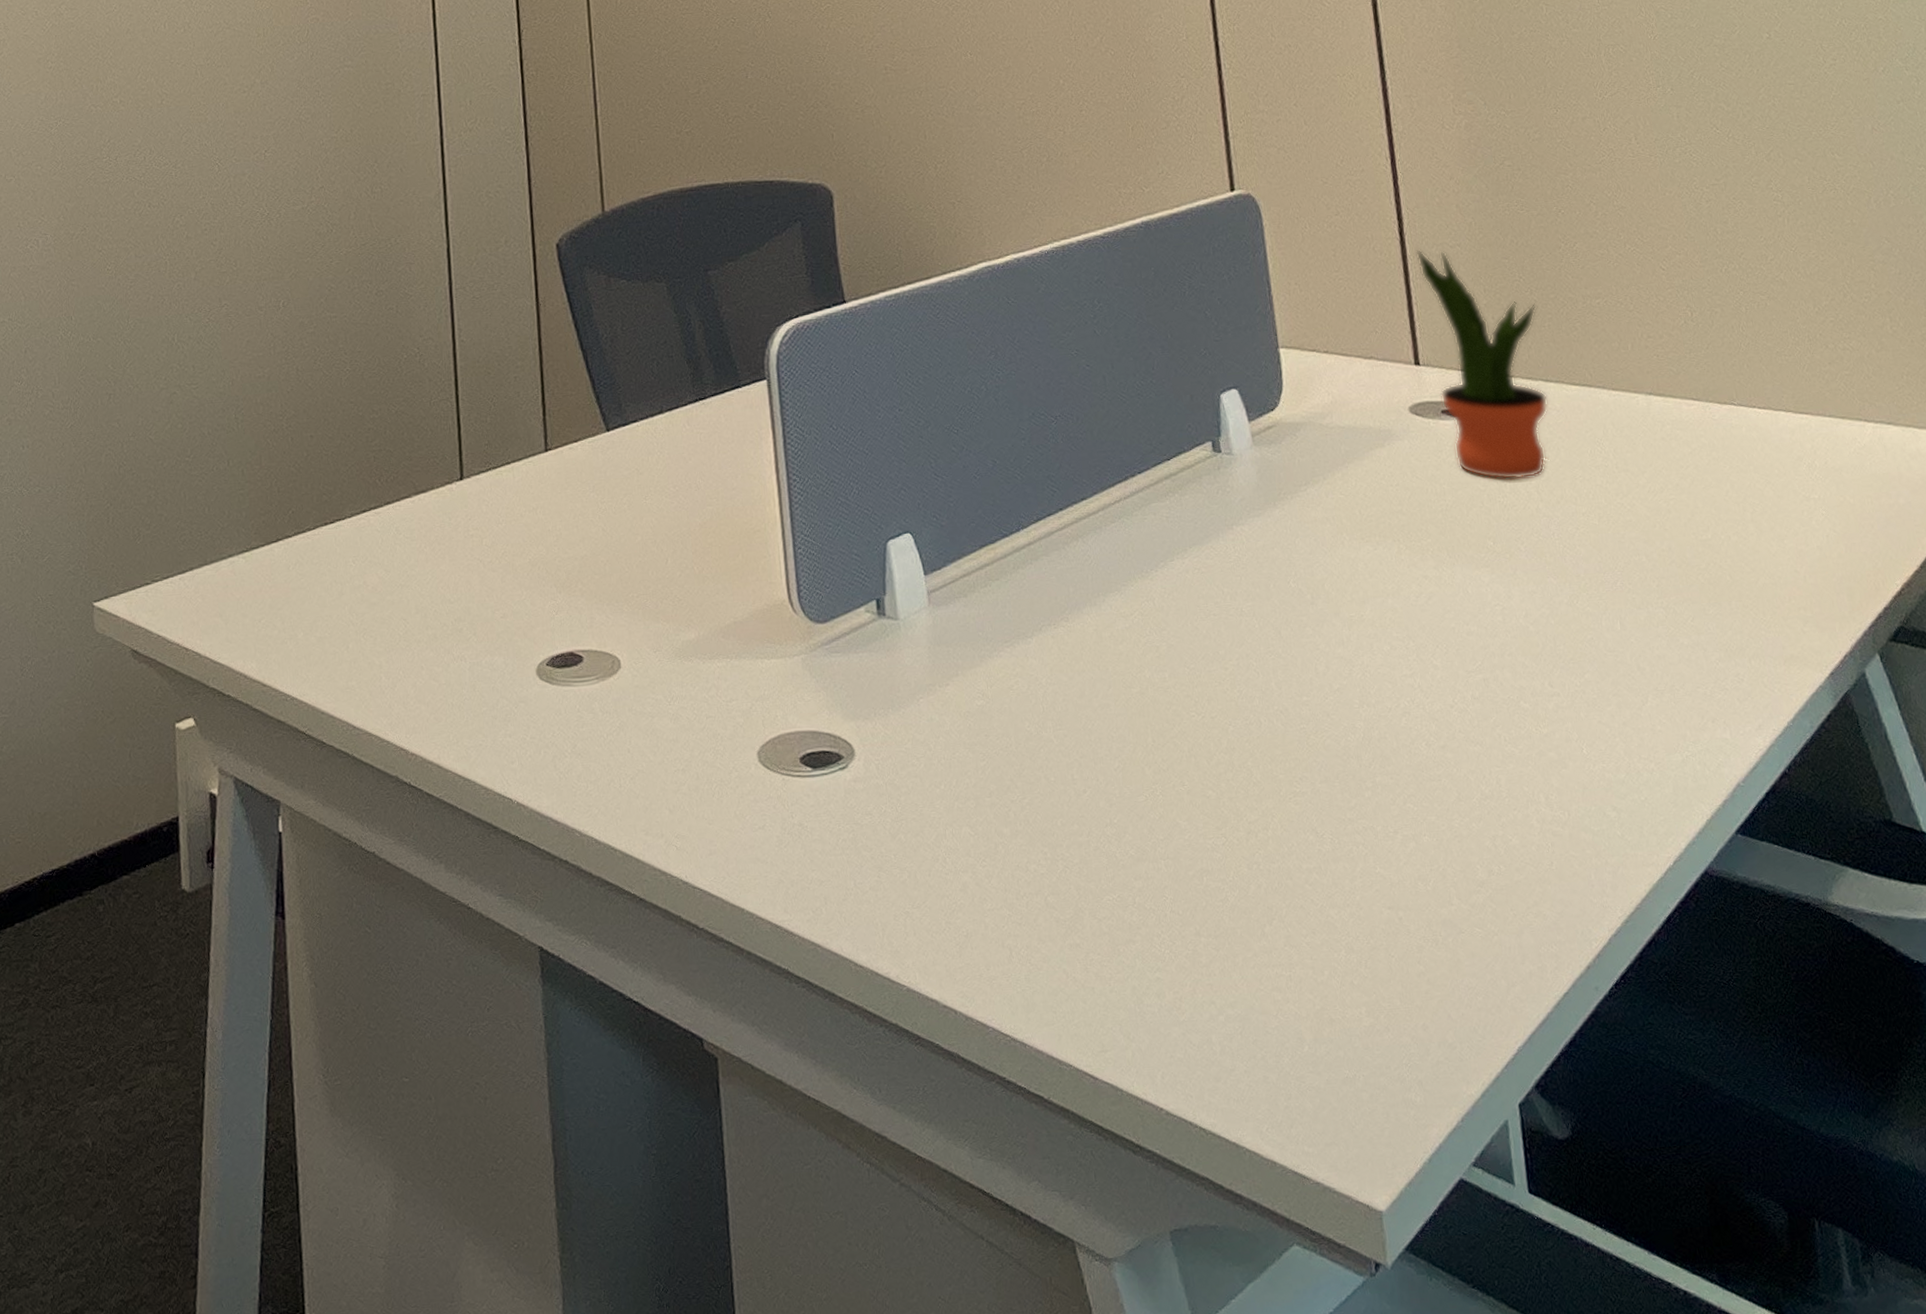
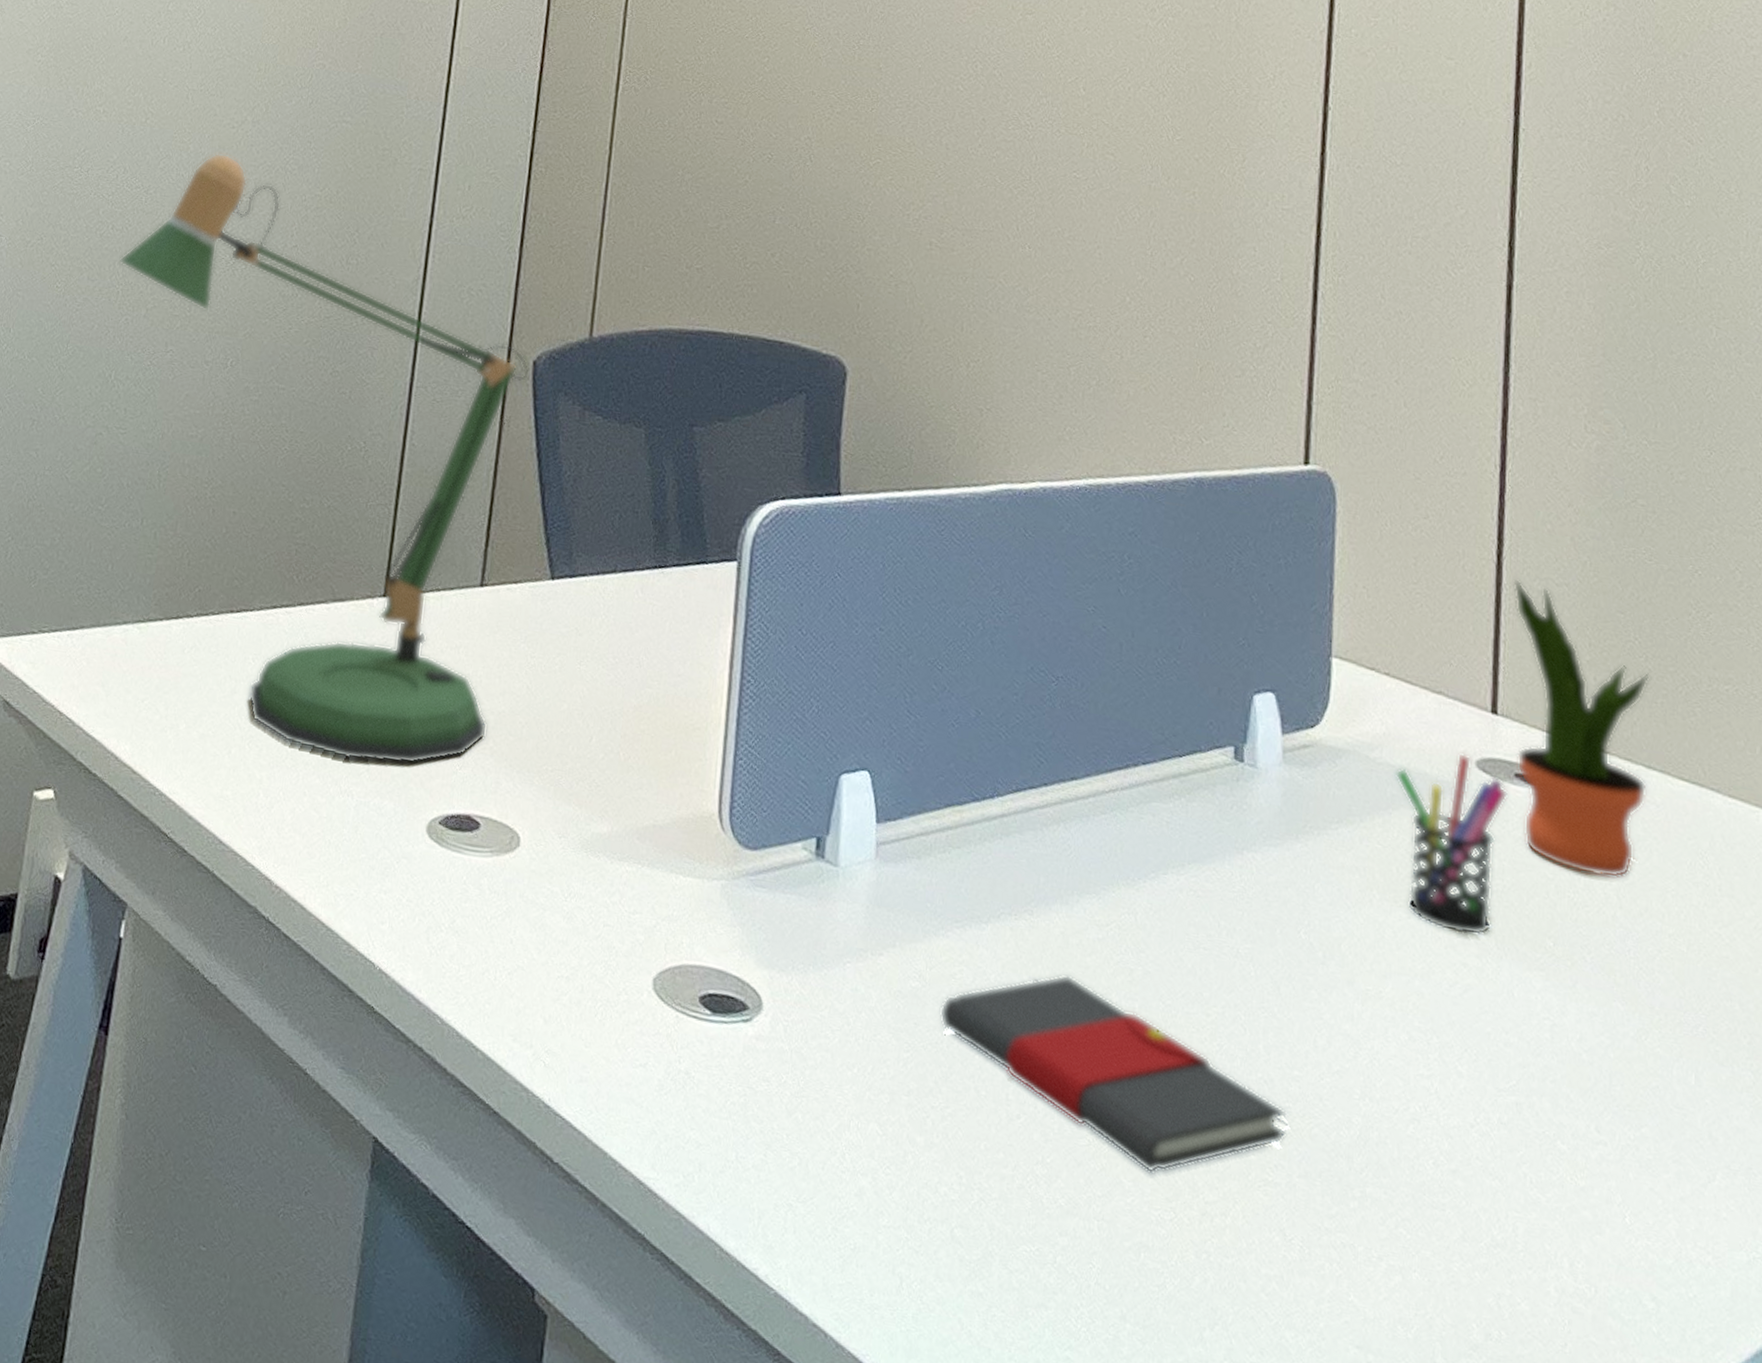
desk lamp: none [161,117,575,629] -> present [119,153,530,765]
book: none [1004,663,1305,811] -> present [939,974,1287,1174]
pen holder: none [1345,403,1442,553] -> present [1394,752,1509,936]

